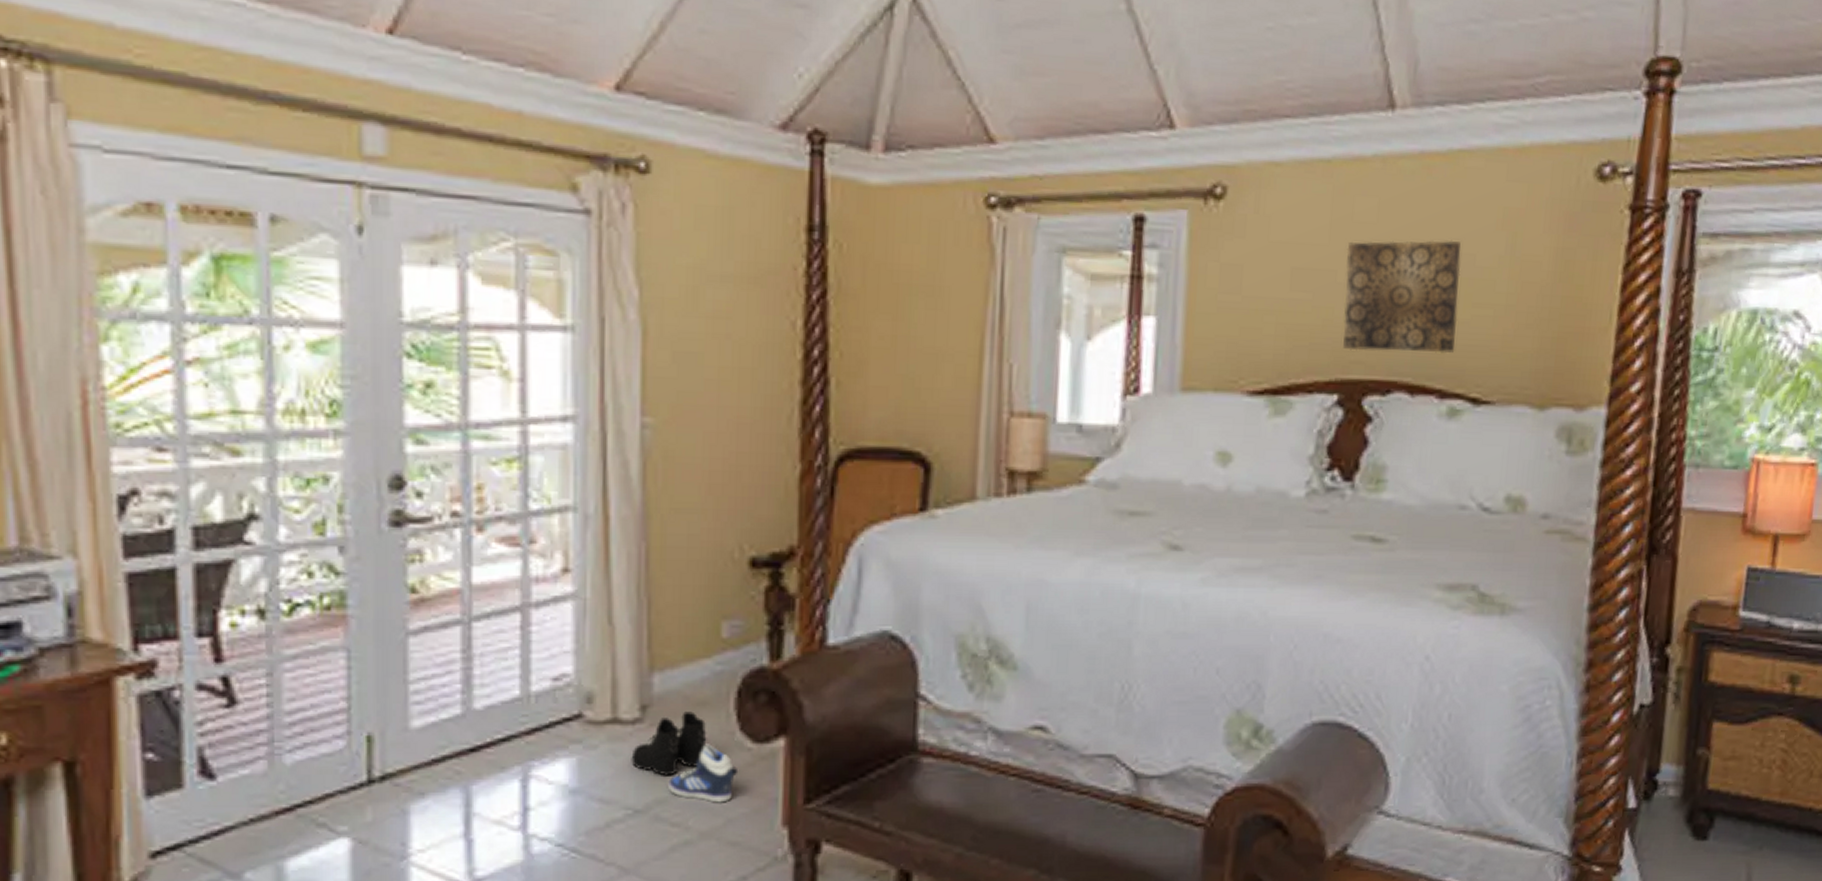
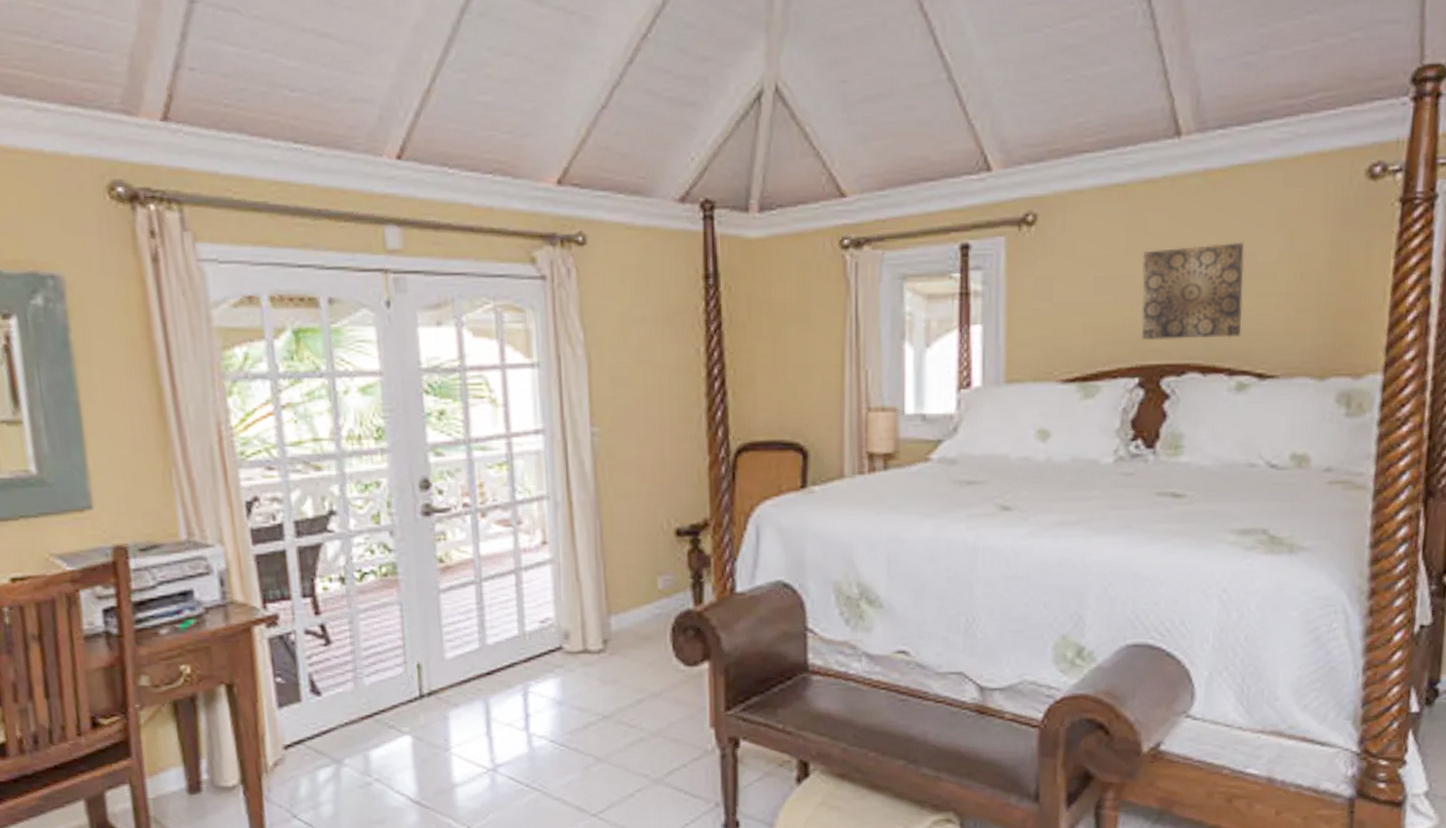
boots: present [631,711,707,776] -> none [598,644,652,691]
sneaker: present [668,744,739,803] -> none [626,667,676,711]

